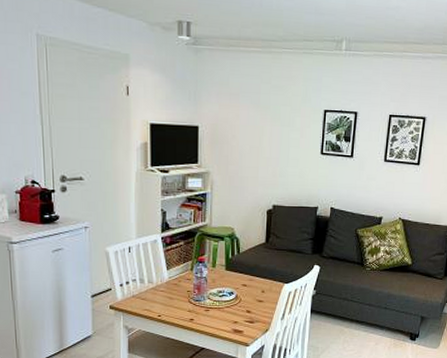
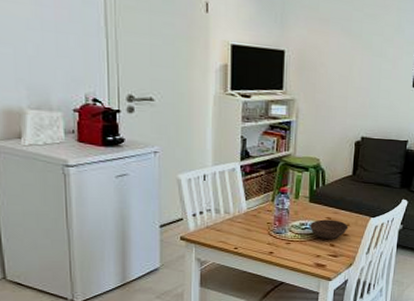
bowl: none [227,287,263,305] -> present [310,219,349,239]

